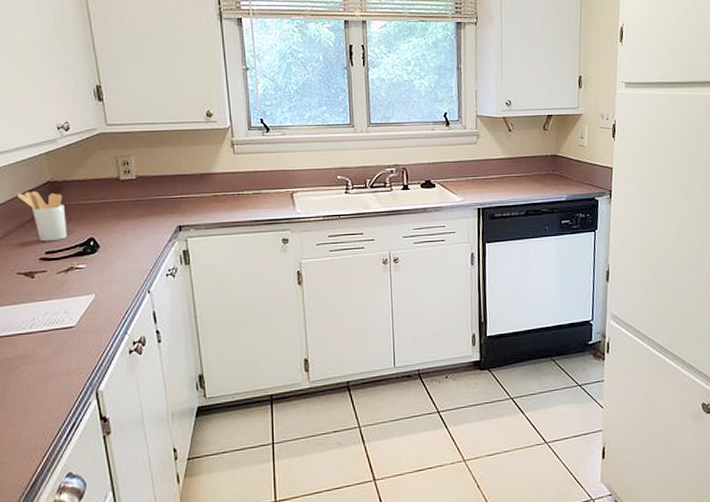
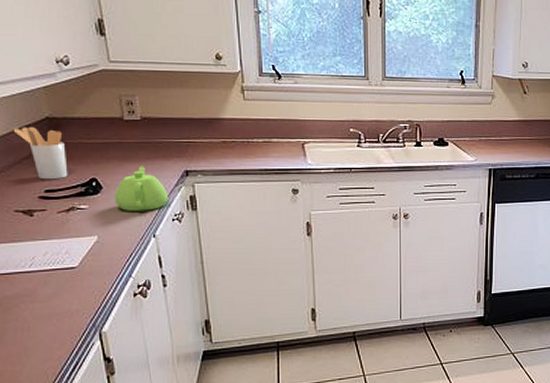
teapot: none [111,223,163,269] -> present [114,165,169,211]

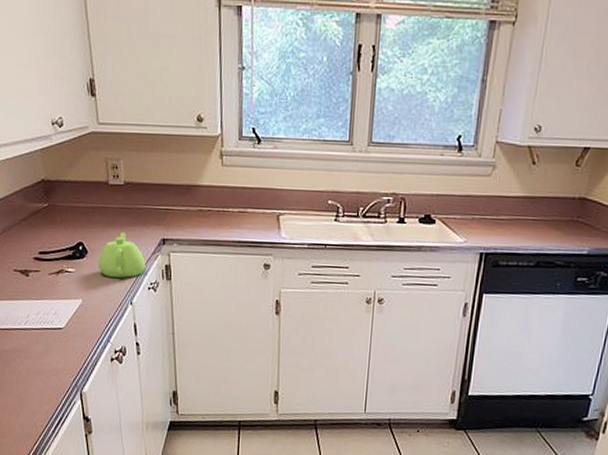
utensil holder: present [13,127,68,180] -> none [14,189,59,242]

